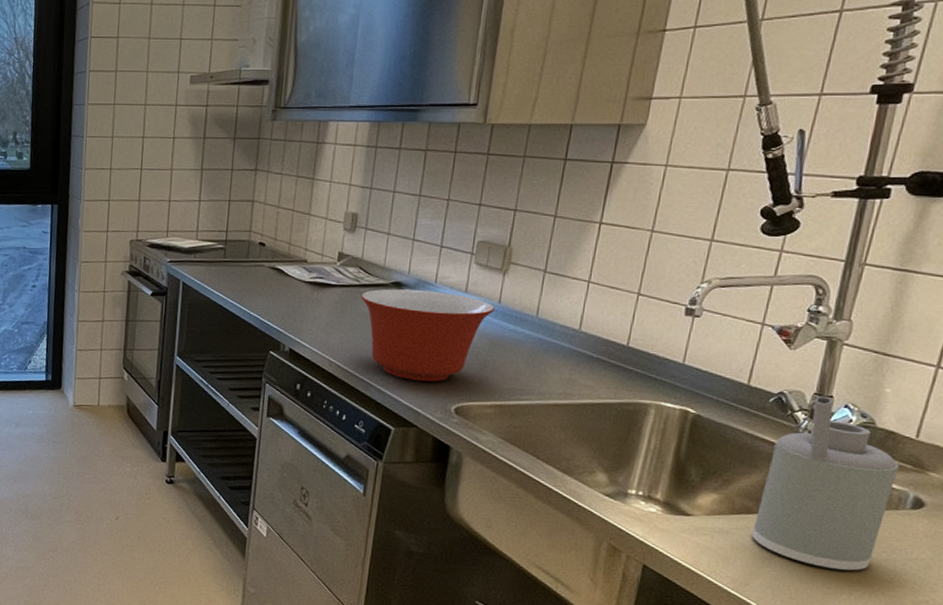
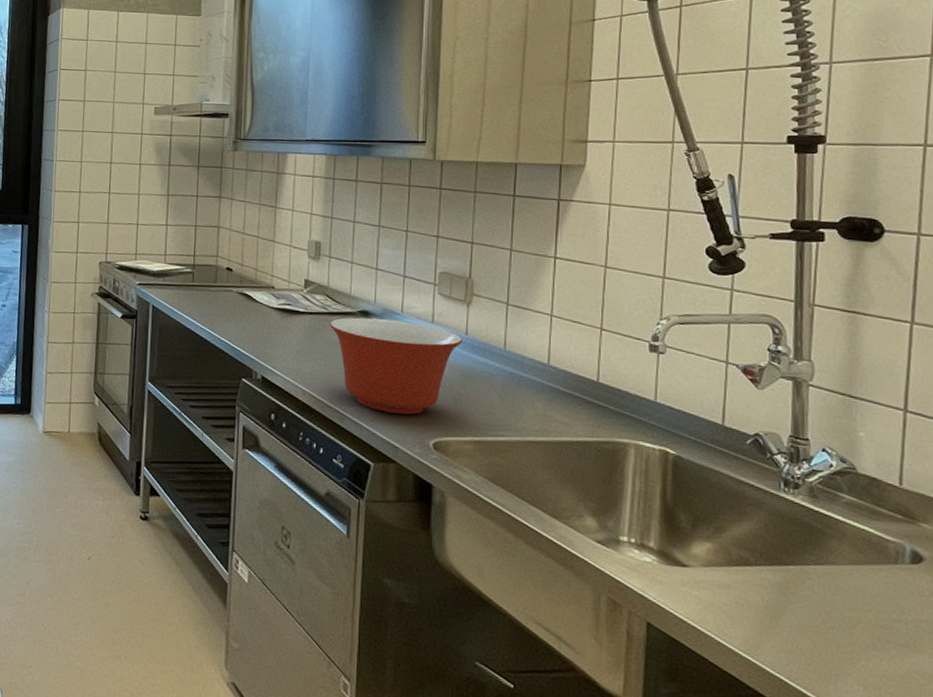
soap dispenser: present [752,395,899,572] -> none [754,438,889,634]

